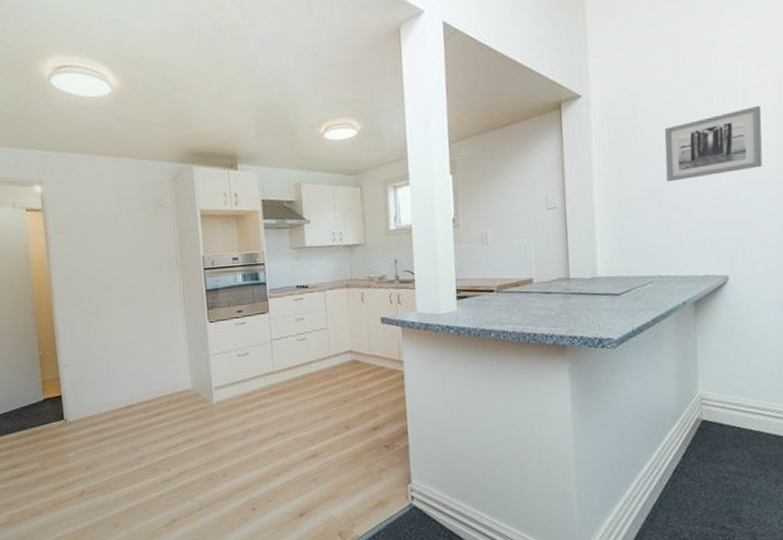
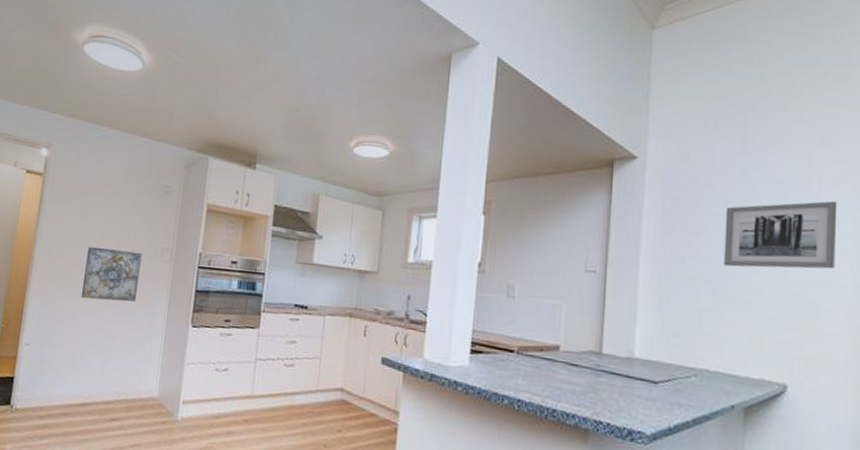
wall art: none [100,265,155,316] -> present [80,246,142,302]

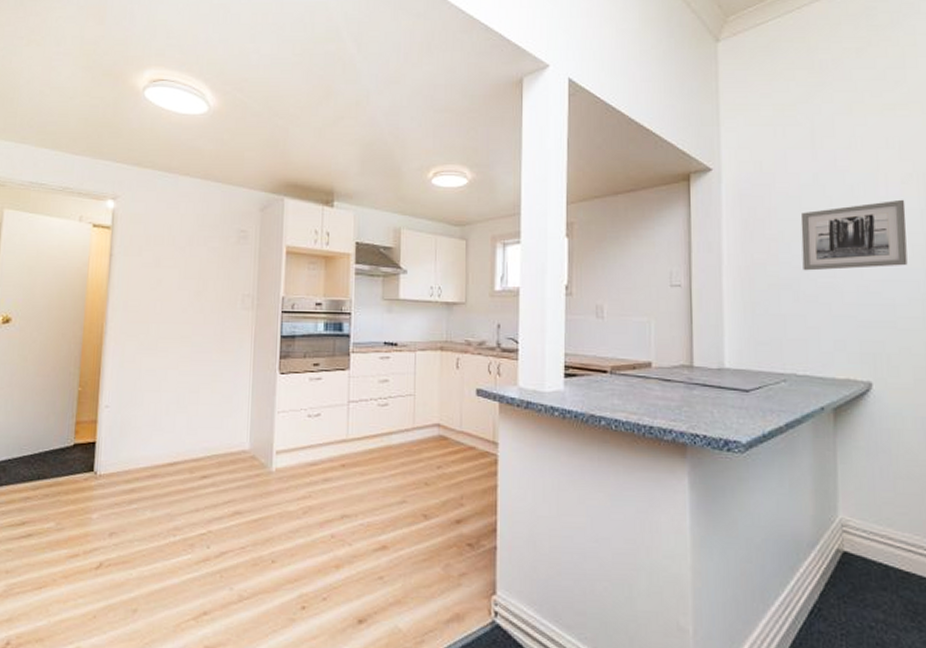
wall art: present [80,246,142,302] -> none [160,299,222,354]

